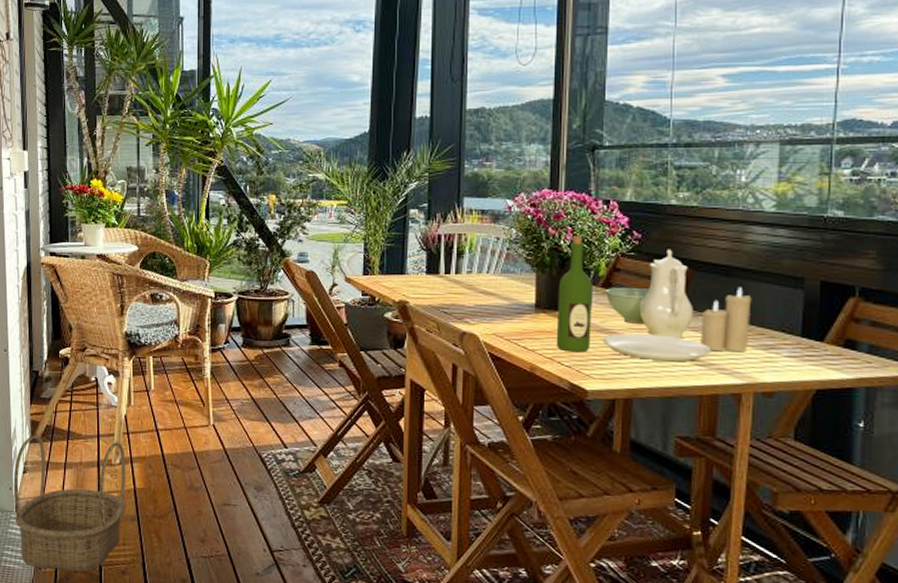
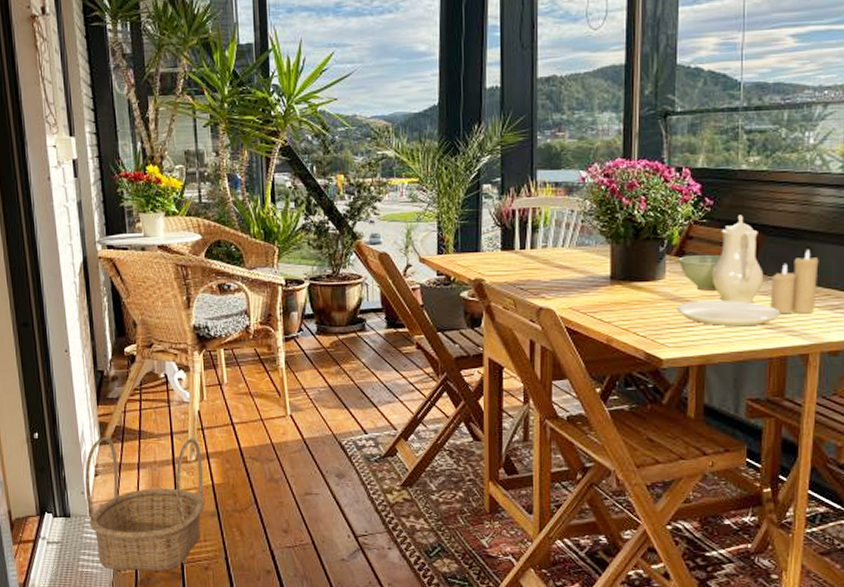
wine bottle: present [556,236,592,353] -> none [631,205,666,322]

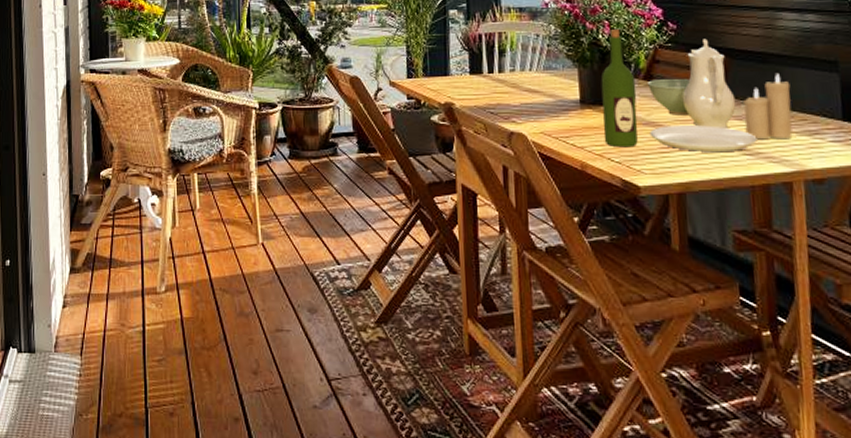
basket: present [84,437,204,571] -> none [52,265,172,417]
wine bottle: none [631,205,666,322] -> present [601,29,638,148]

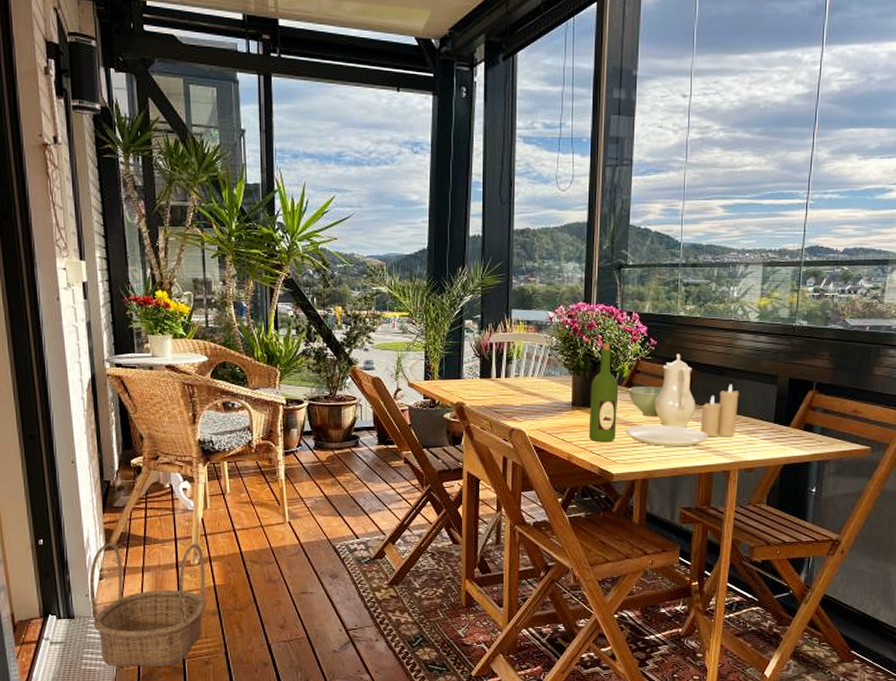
basket: none [52,265,172,417] -> present [89,543,206,667]

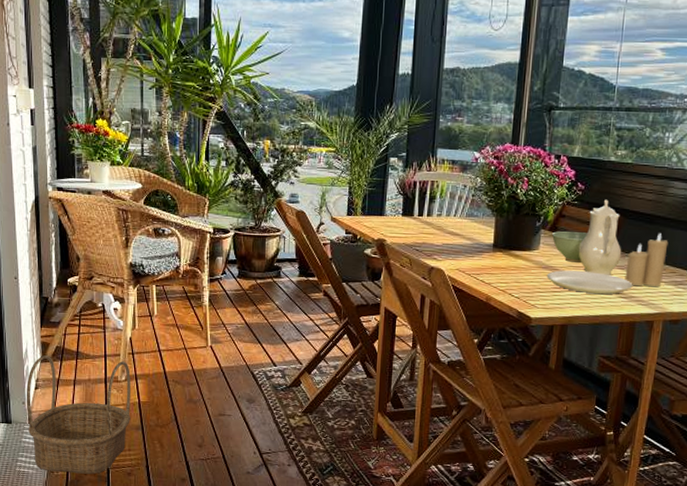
wine bottle: present [588,343,618,442] -> none [508,186,542,286]

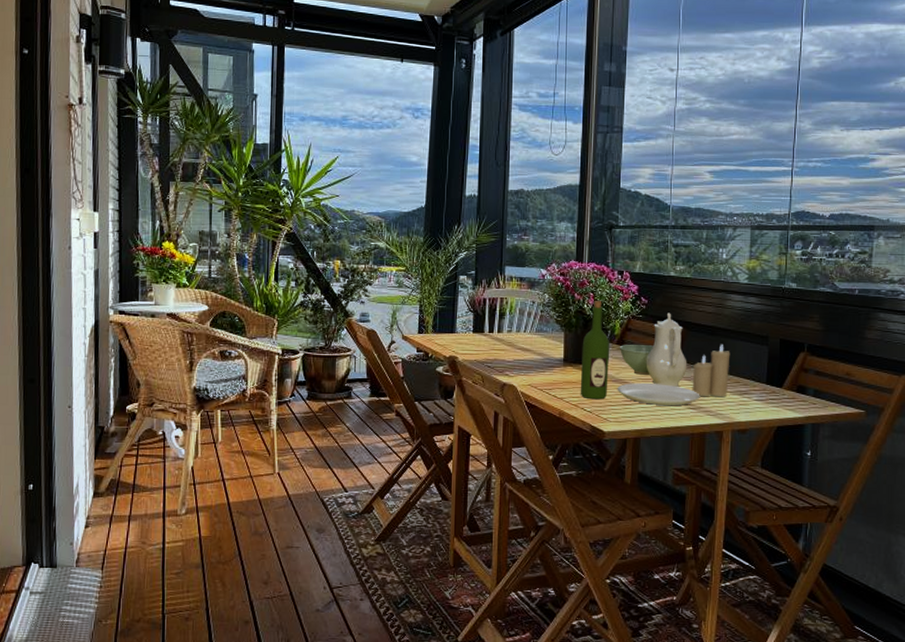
basket: present [26,355,131,475] -> none [74,490,191,622]
wine bottle: none [508,186,542,286] -> present [580,301,609,400]

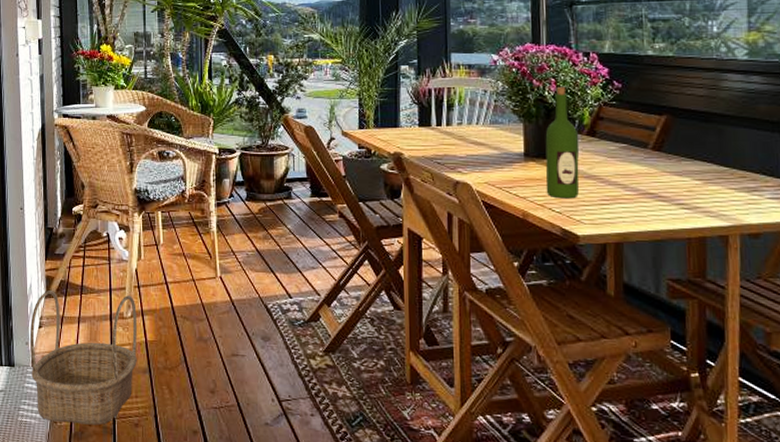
basket: none [74,490,191,622] -> present [29,290,137,426]
plate: present [617,383,700,406] -> none [590,180,696,206]
bowl: present [619,345,653,375] -> none [590,136,632,170]
teapot: present [646,312,687,387] -> none [624,97,677,183]
candle: present [692,344,731,398] -> none [684,133,732,196]

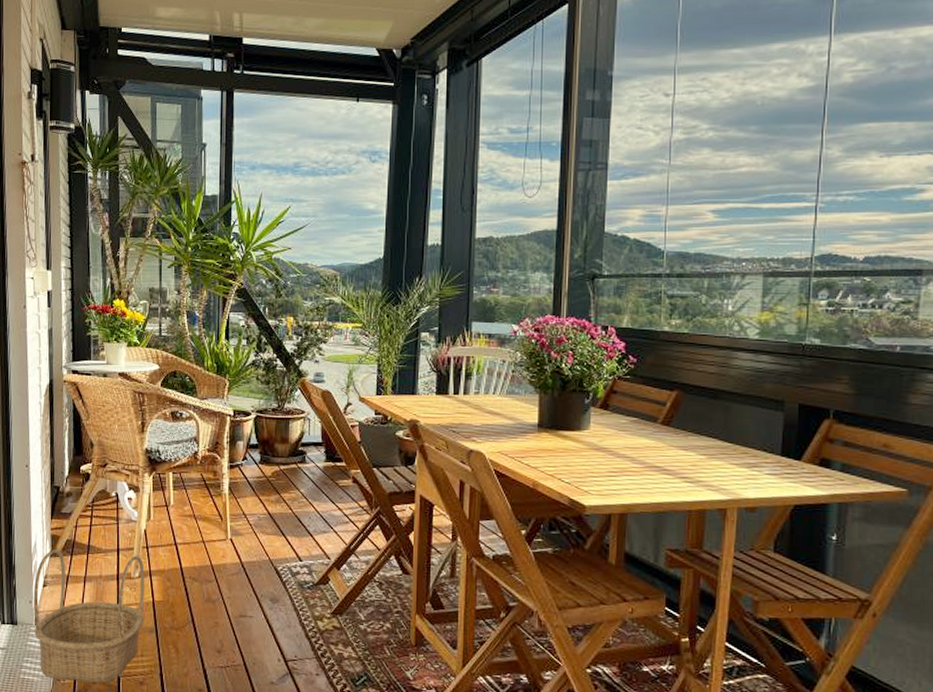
wine bottle: present [545,87,580,199] -> none [557,360,591,470]

